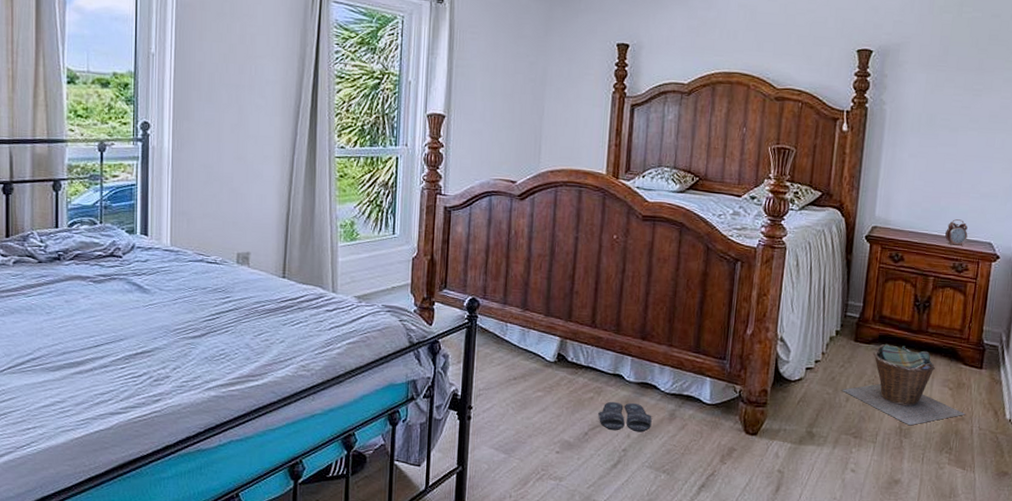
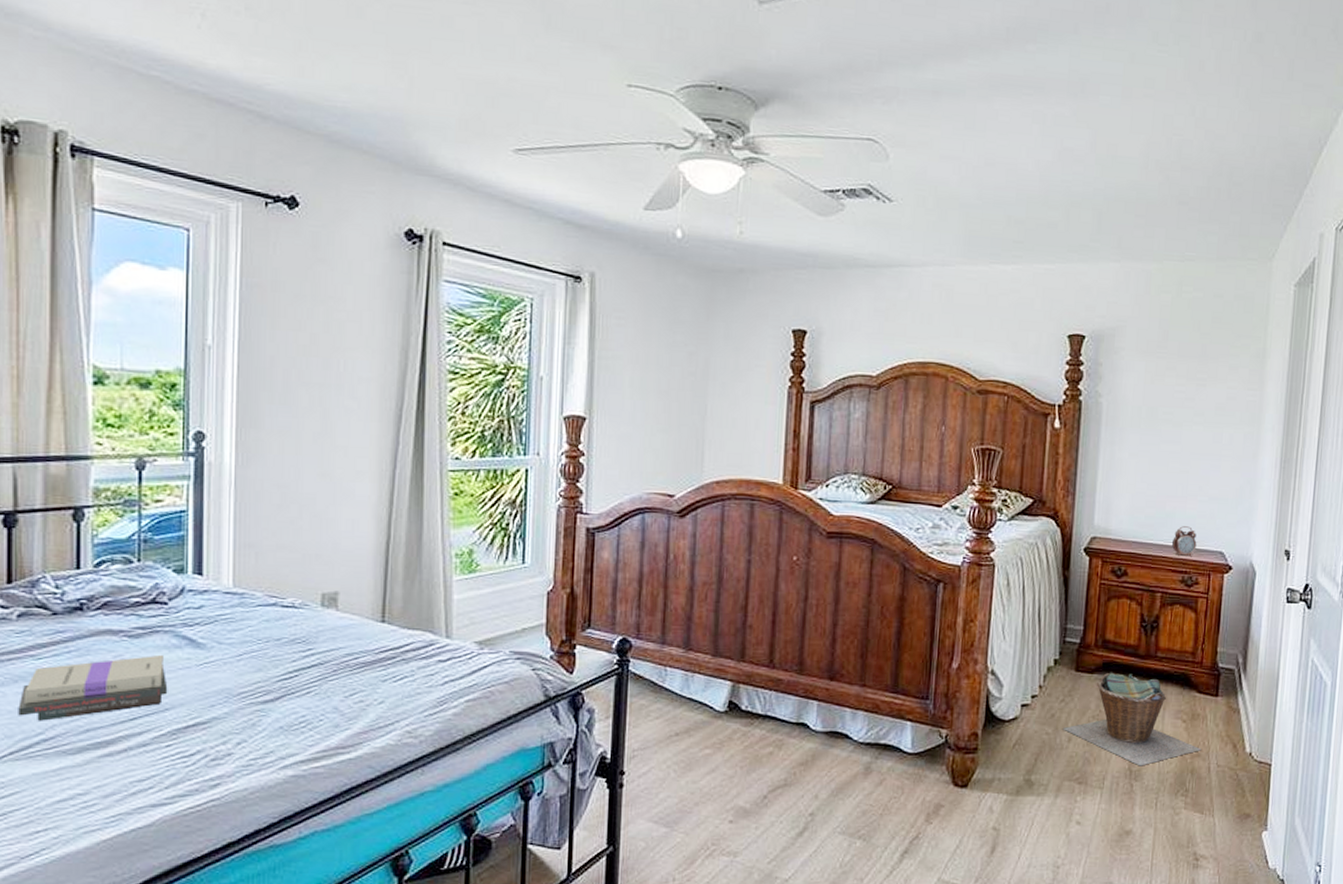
books: none [14,296,122,344] -> present [18,654,168,721]
slippers: present [598,401,652,432] -> none [779,756,844,792]

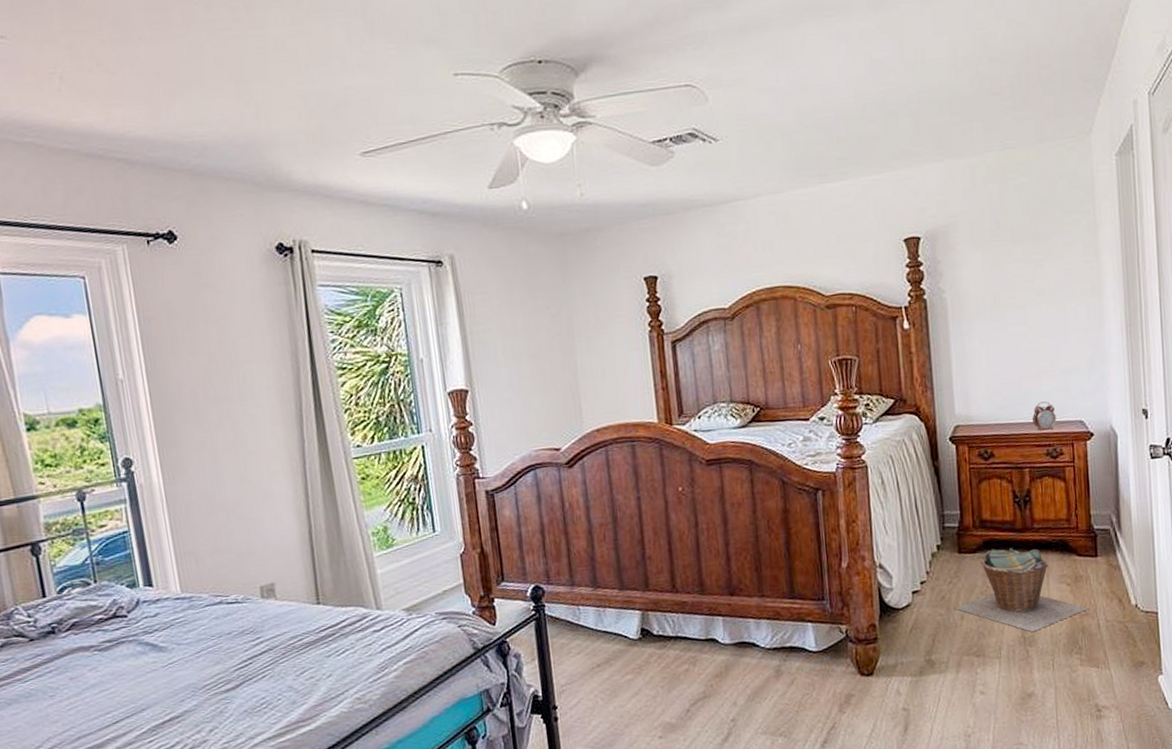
books: present [18,654,168,721] -> none [15,662,142,736]

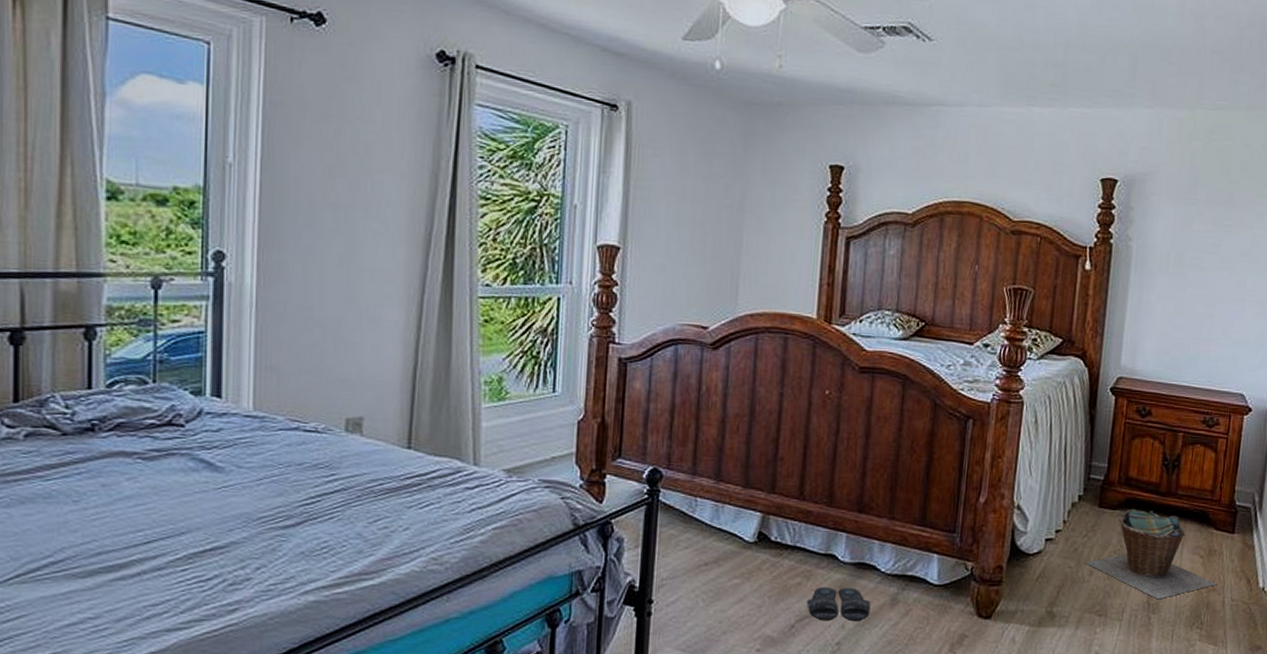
slippers: none [697,666,758,701] -> present [807,586,871,622]
alarm clock: present [1032,401,1057,432] -> none [1195,368,1219,399]

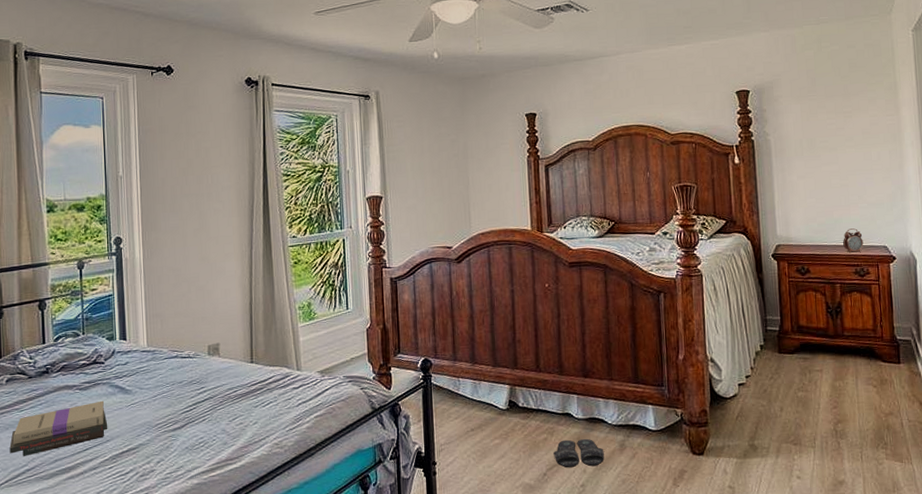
books: none [25,477,184,544] -> present [9,400,108,456]
laundry basket: present [1085,508,1217,600] -> none [775,351,893,427]
alarm clock: none [1195,368,1219,399] -> present [843,228,864,254]

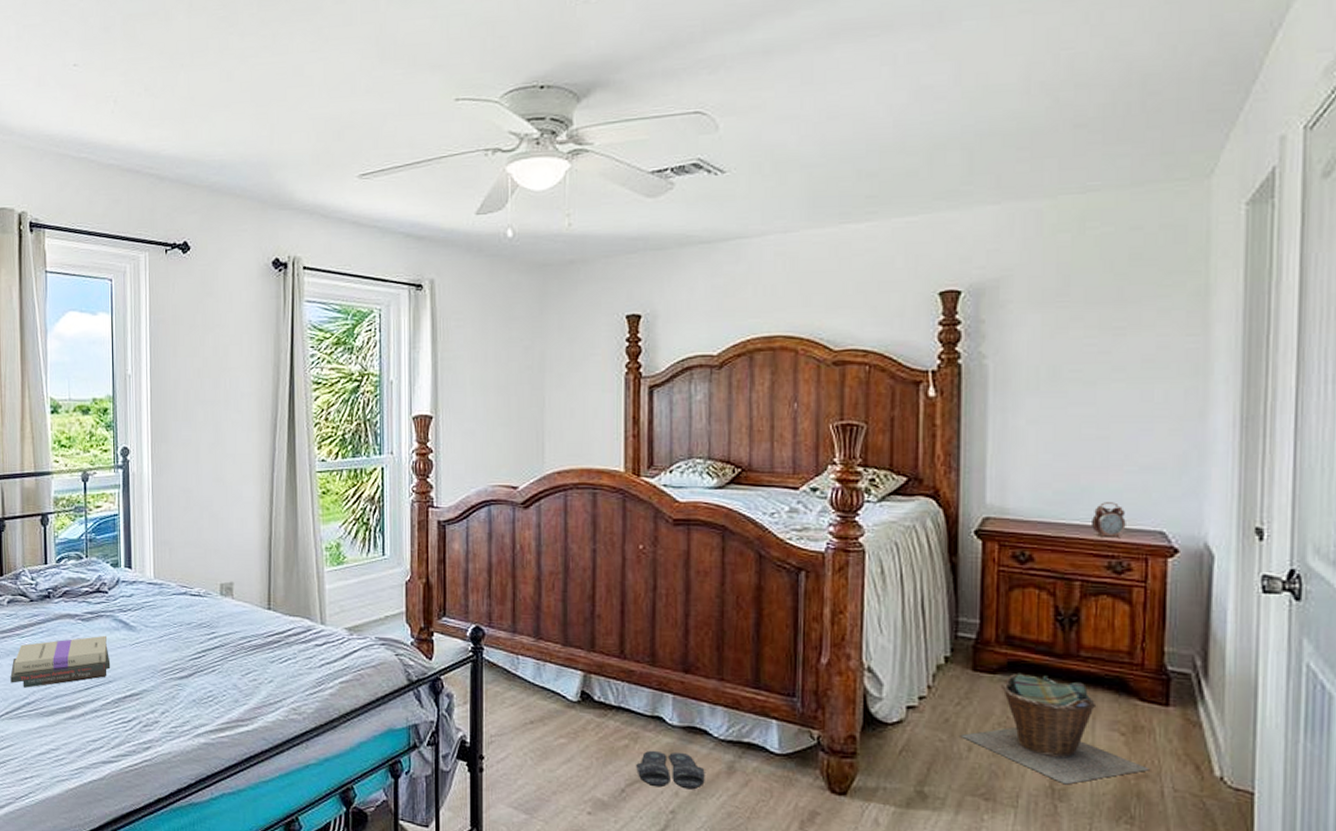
laundry basket: none [775,351,893,427] -> present [960,673,1149,785]

